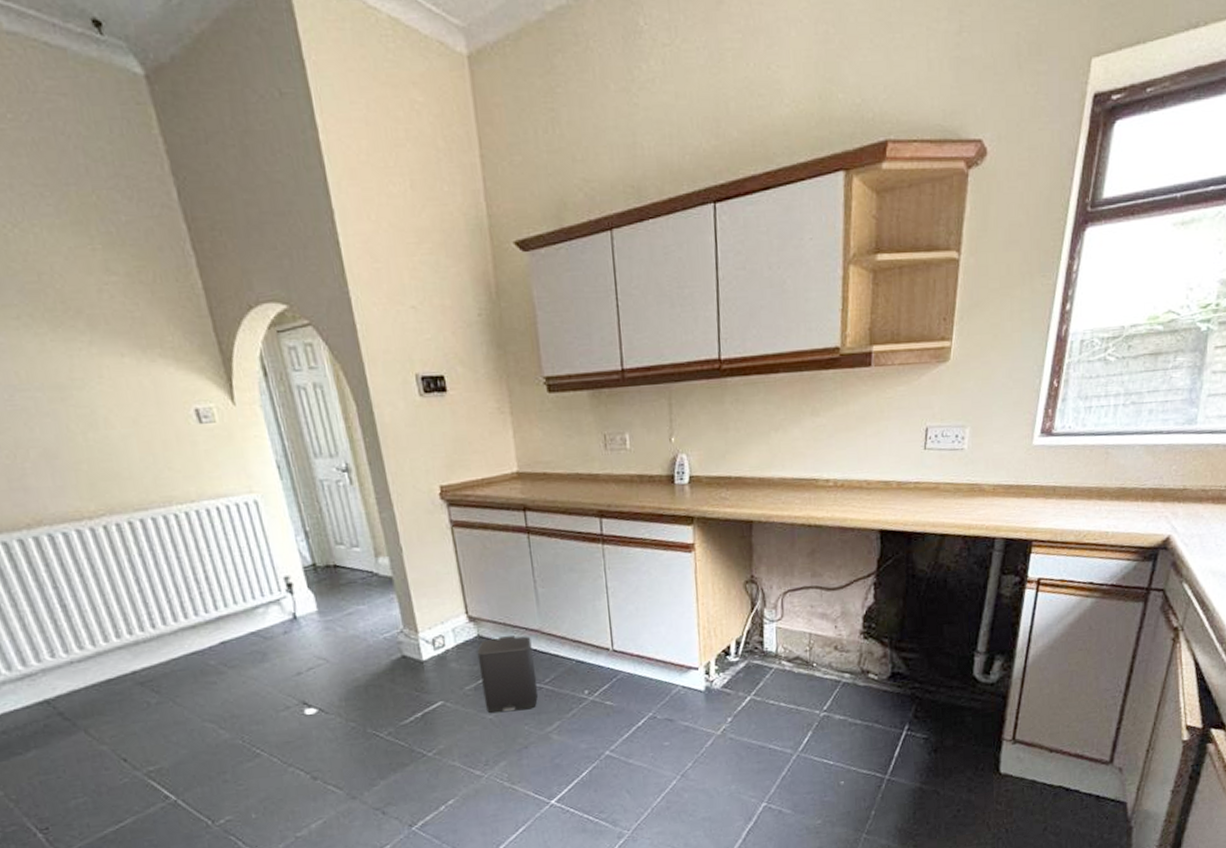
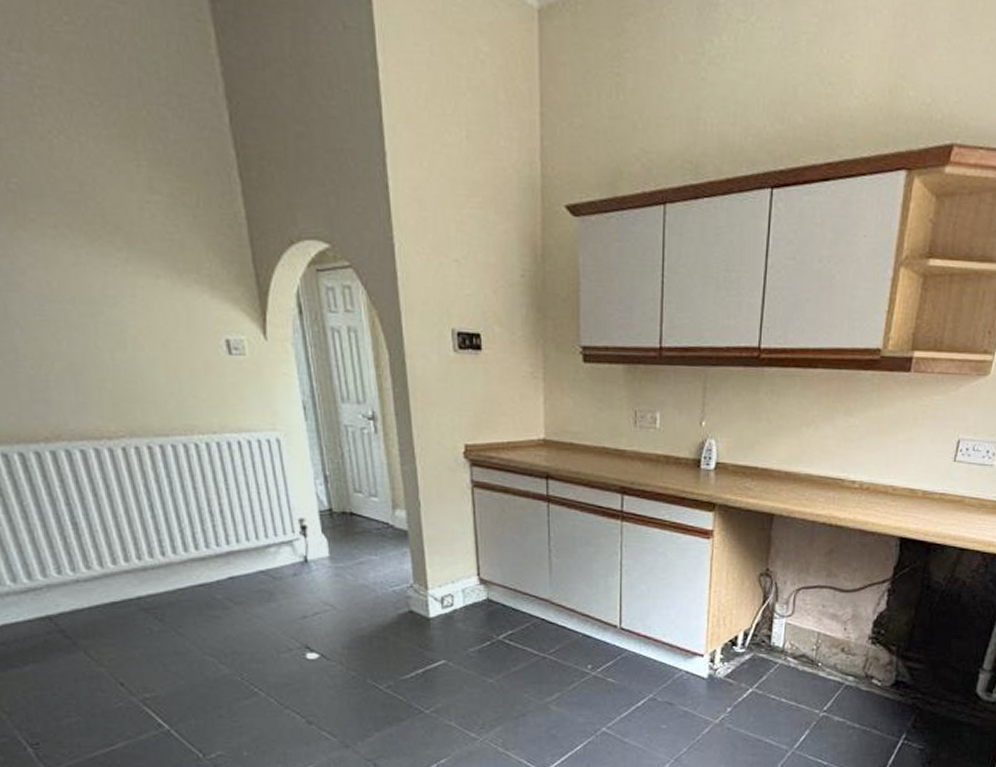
pedal bin: present [477,635,538,714] -> none [485,603,542,678]

